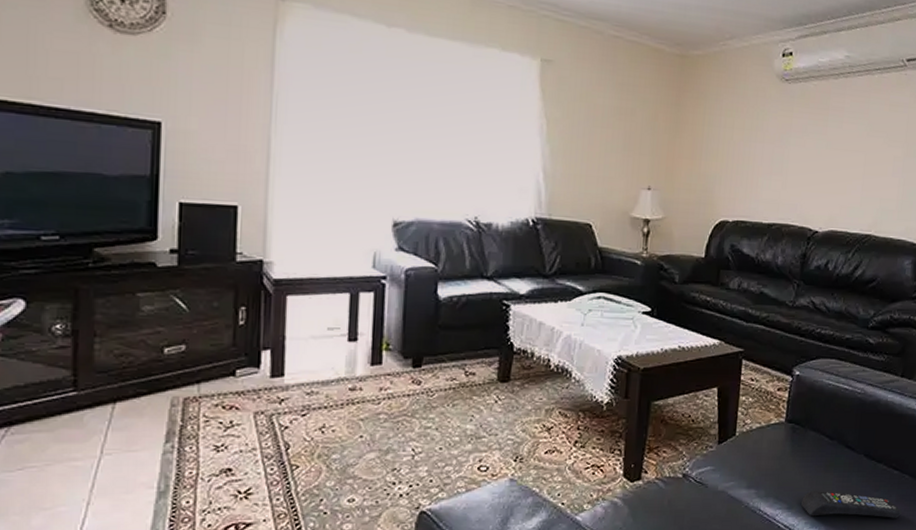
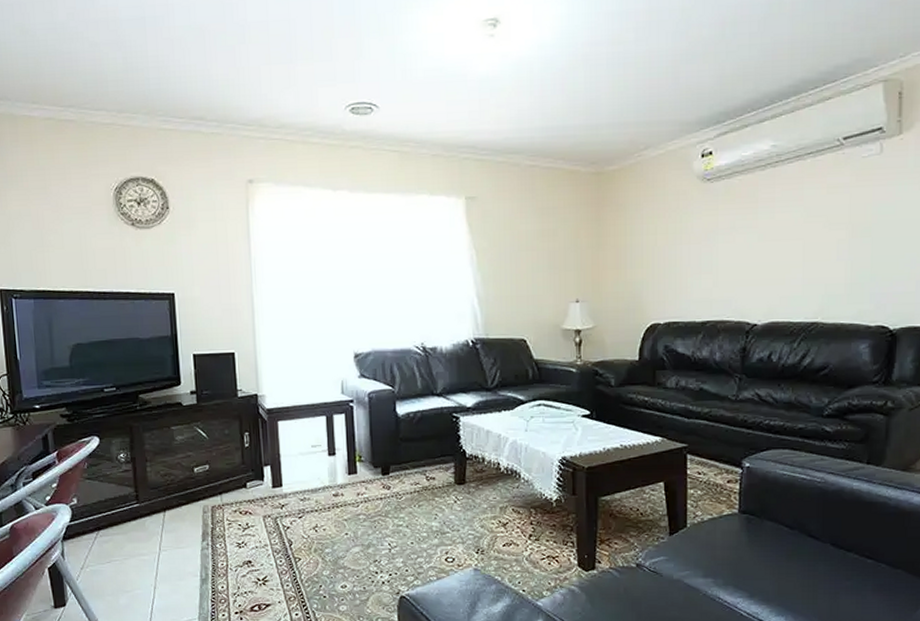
remote control: present [801,491,902,518] -> none [764,580,880,608]

